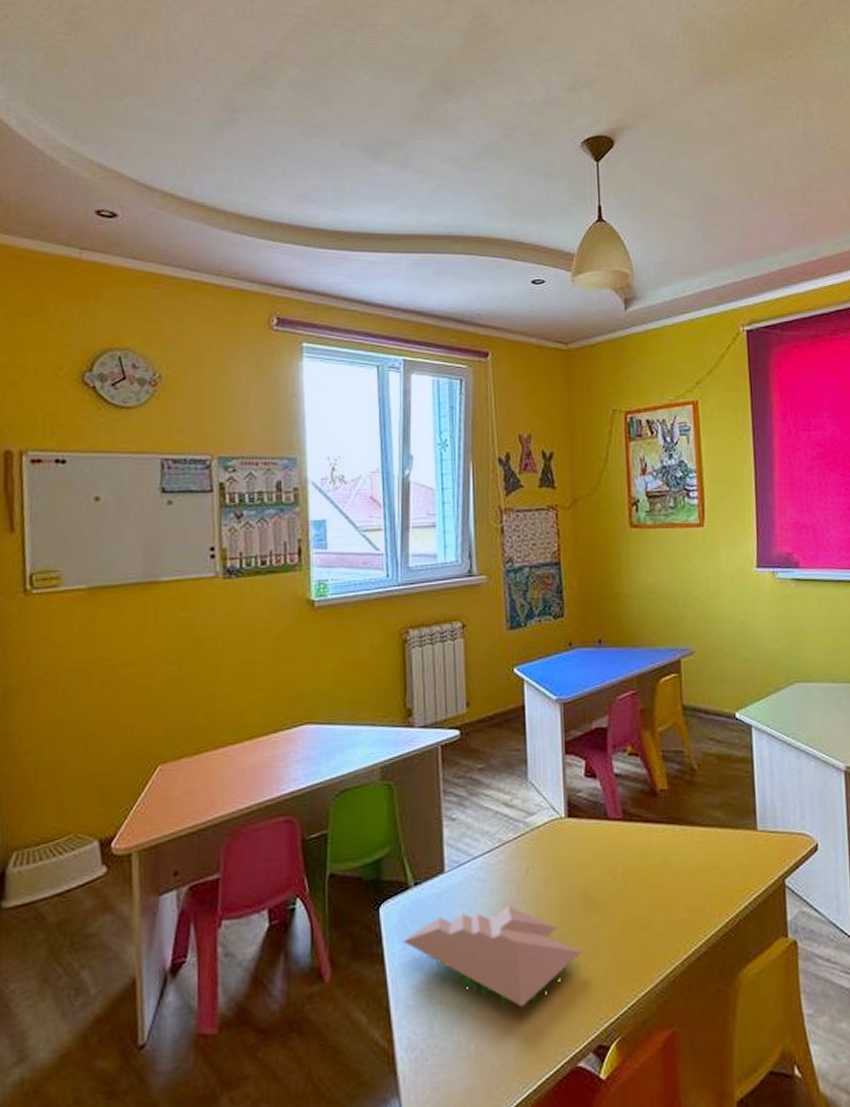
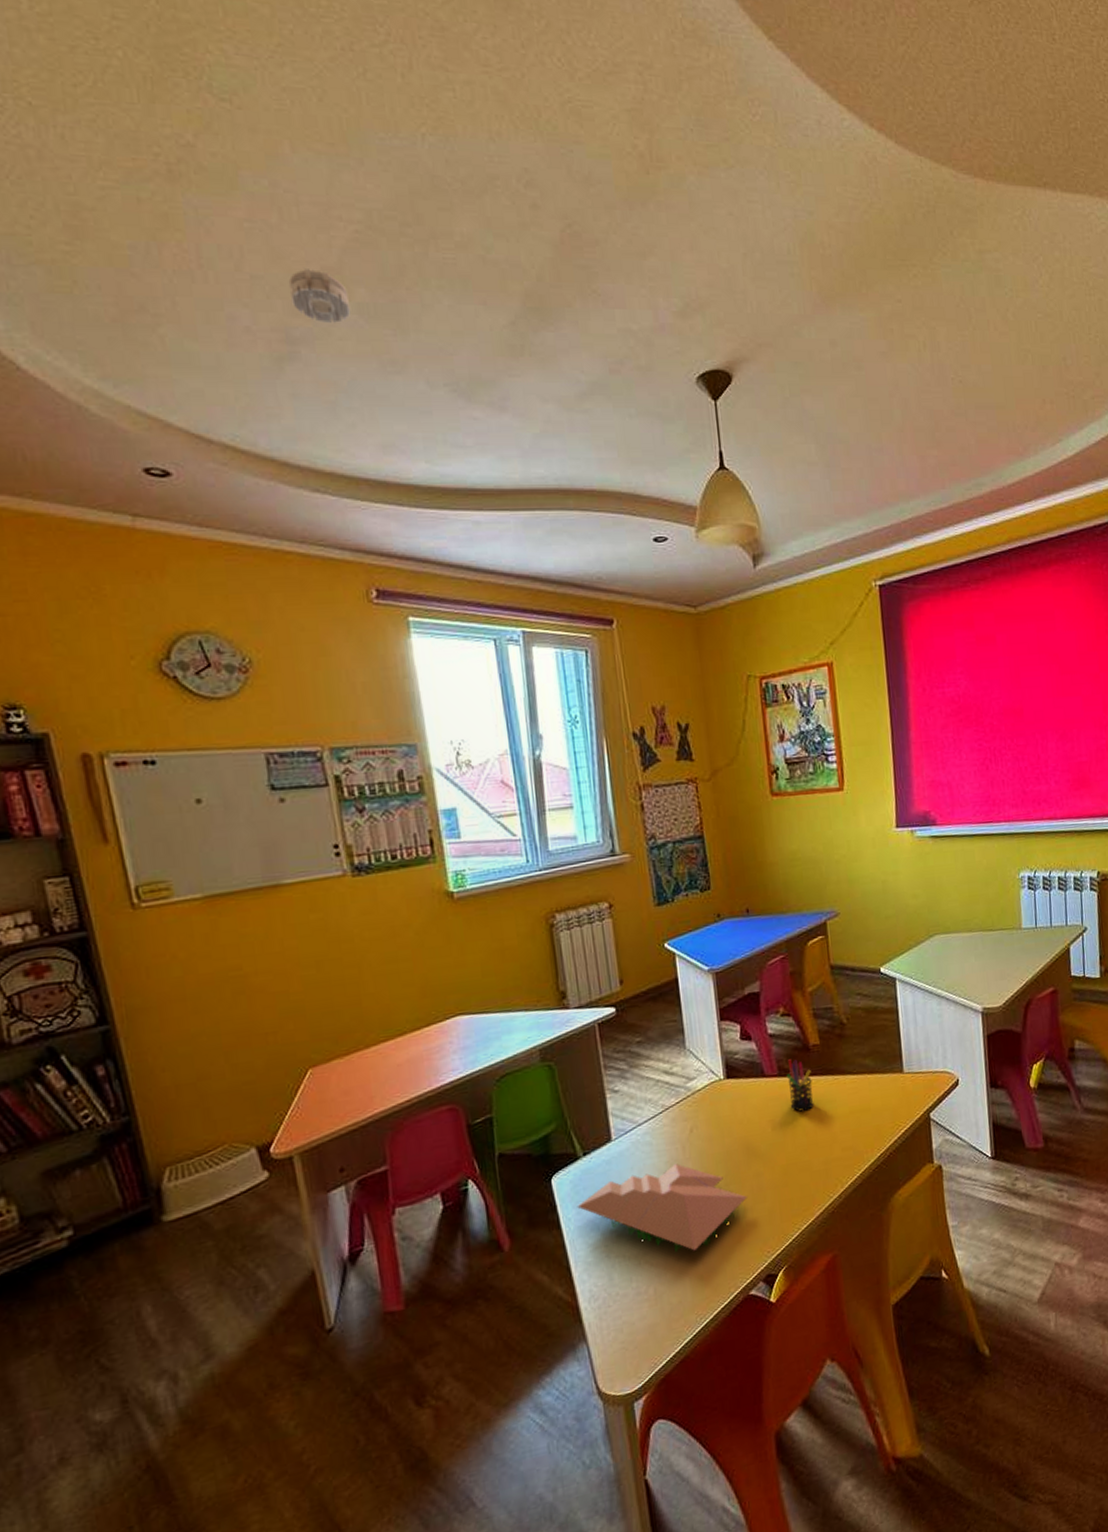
smoke detector: none [235,51,283,95] -> present [288,267,350,323]
pen holder: none [630,803,659,862] -> present [786,1059,814,1112]

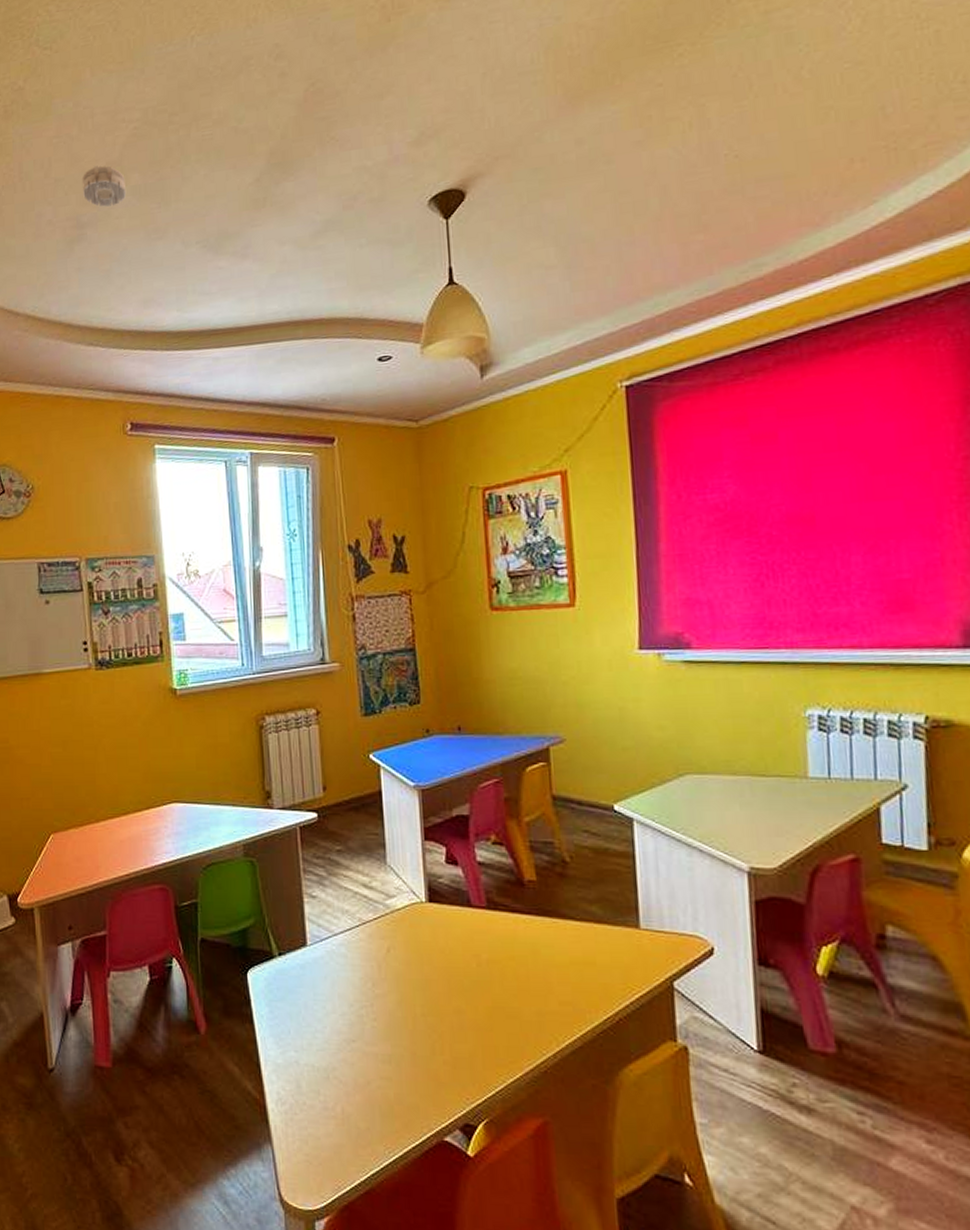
papers: present [577,1164,747,1253] -> none [270,982,446,1078]
pen holder: present [786,1059,814,1112] -> none [495,892,528,952]

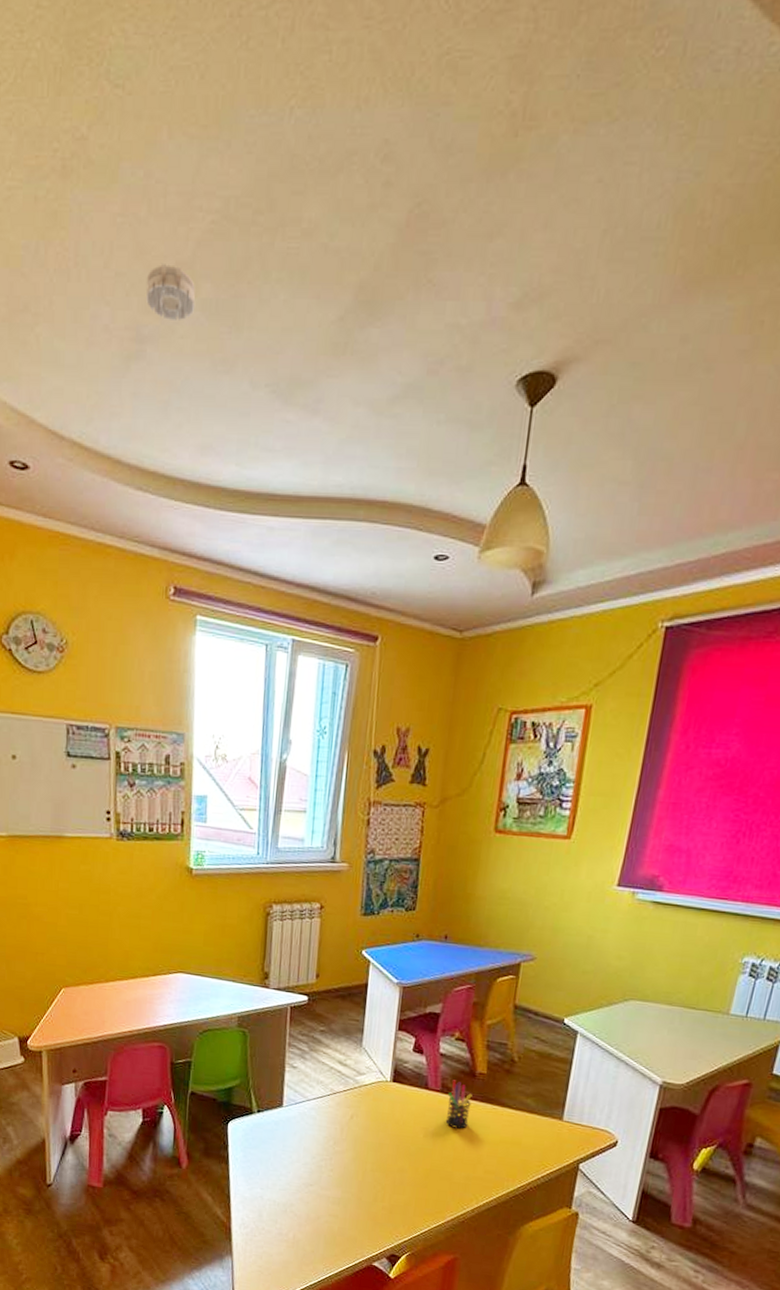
pen holder: none [495,892,528,952] -> present [445,1080,472,1129]

